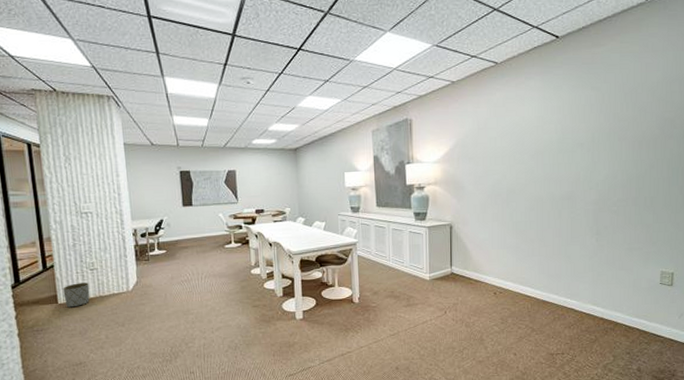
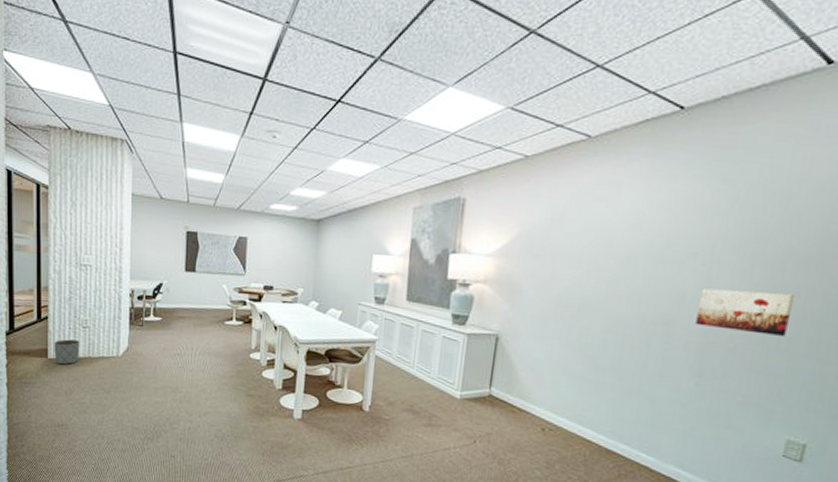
wall art: none [589,165,651,197] -> present [695,288,796,336]

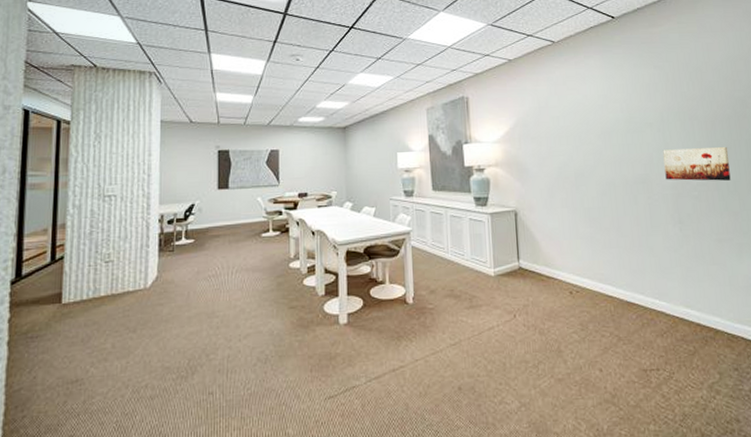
planter: present [54,339,80,365] -> none [70,277,101,309]

